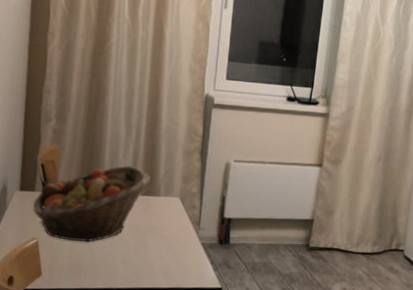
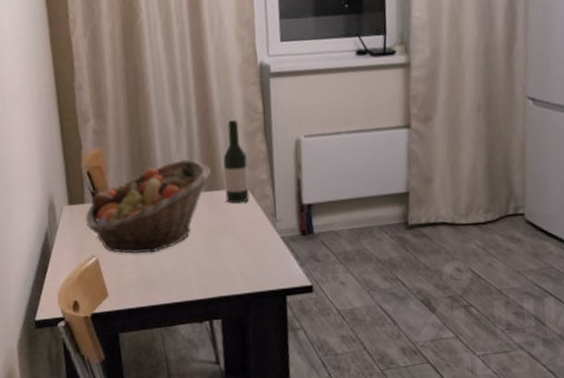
wine bottle: none [159,137,184,210] -> present [223,119,250,204]

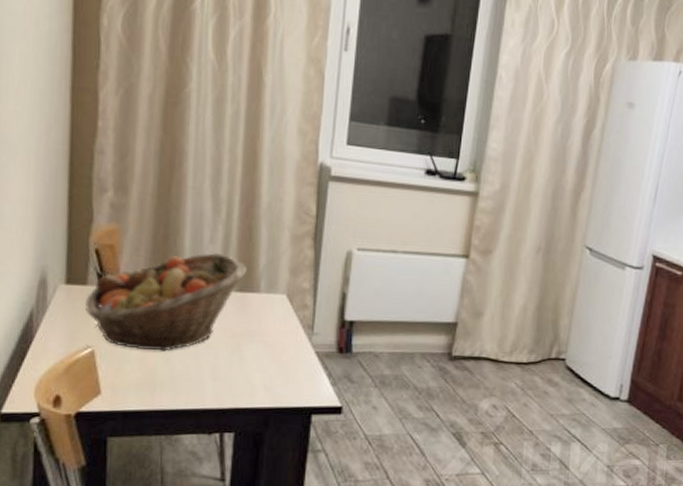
wine bottle: present [223,119,250,204] -> none [259,217,292,310]

